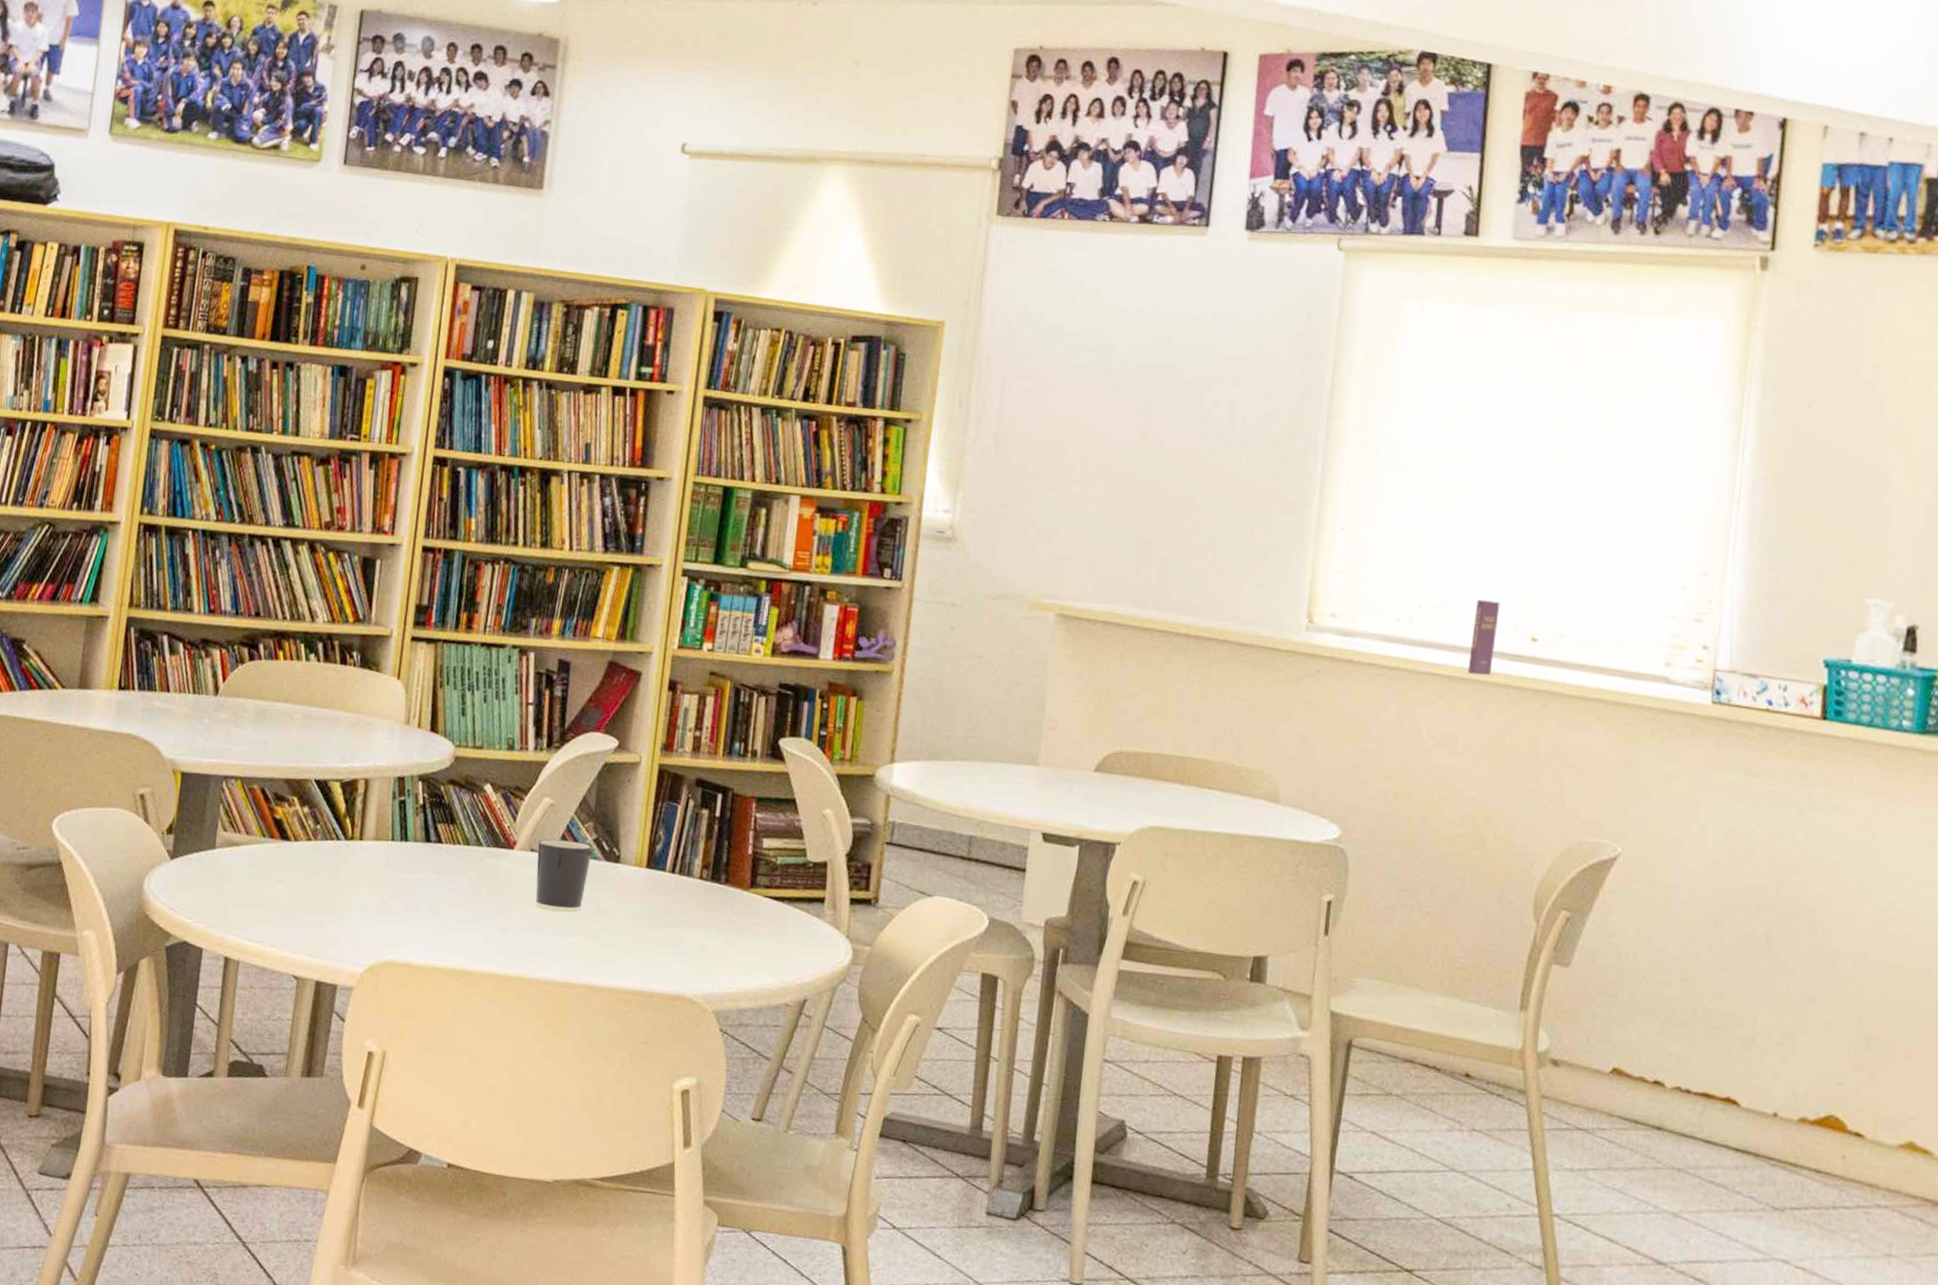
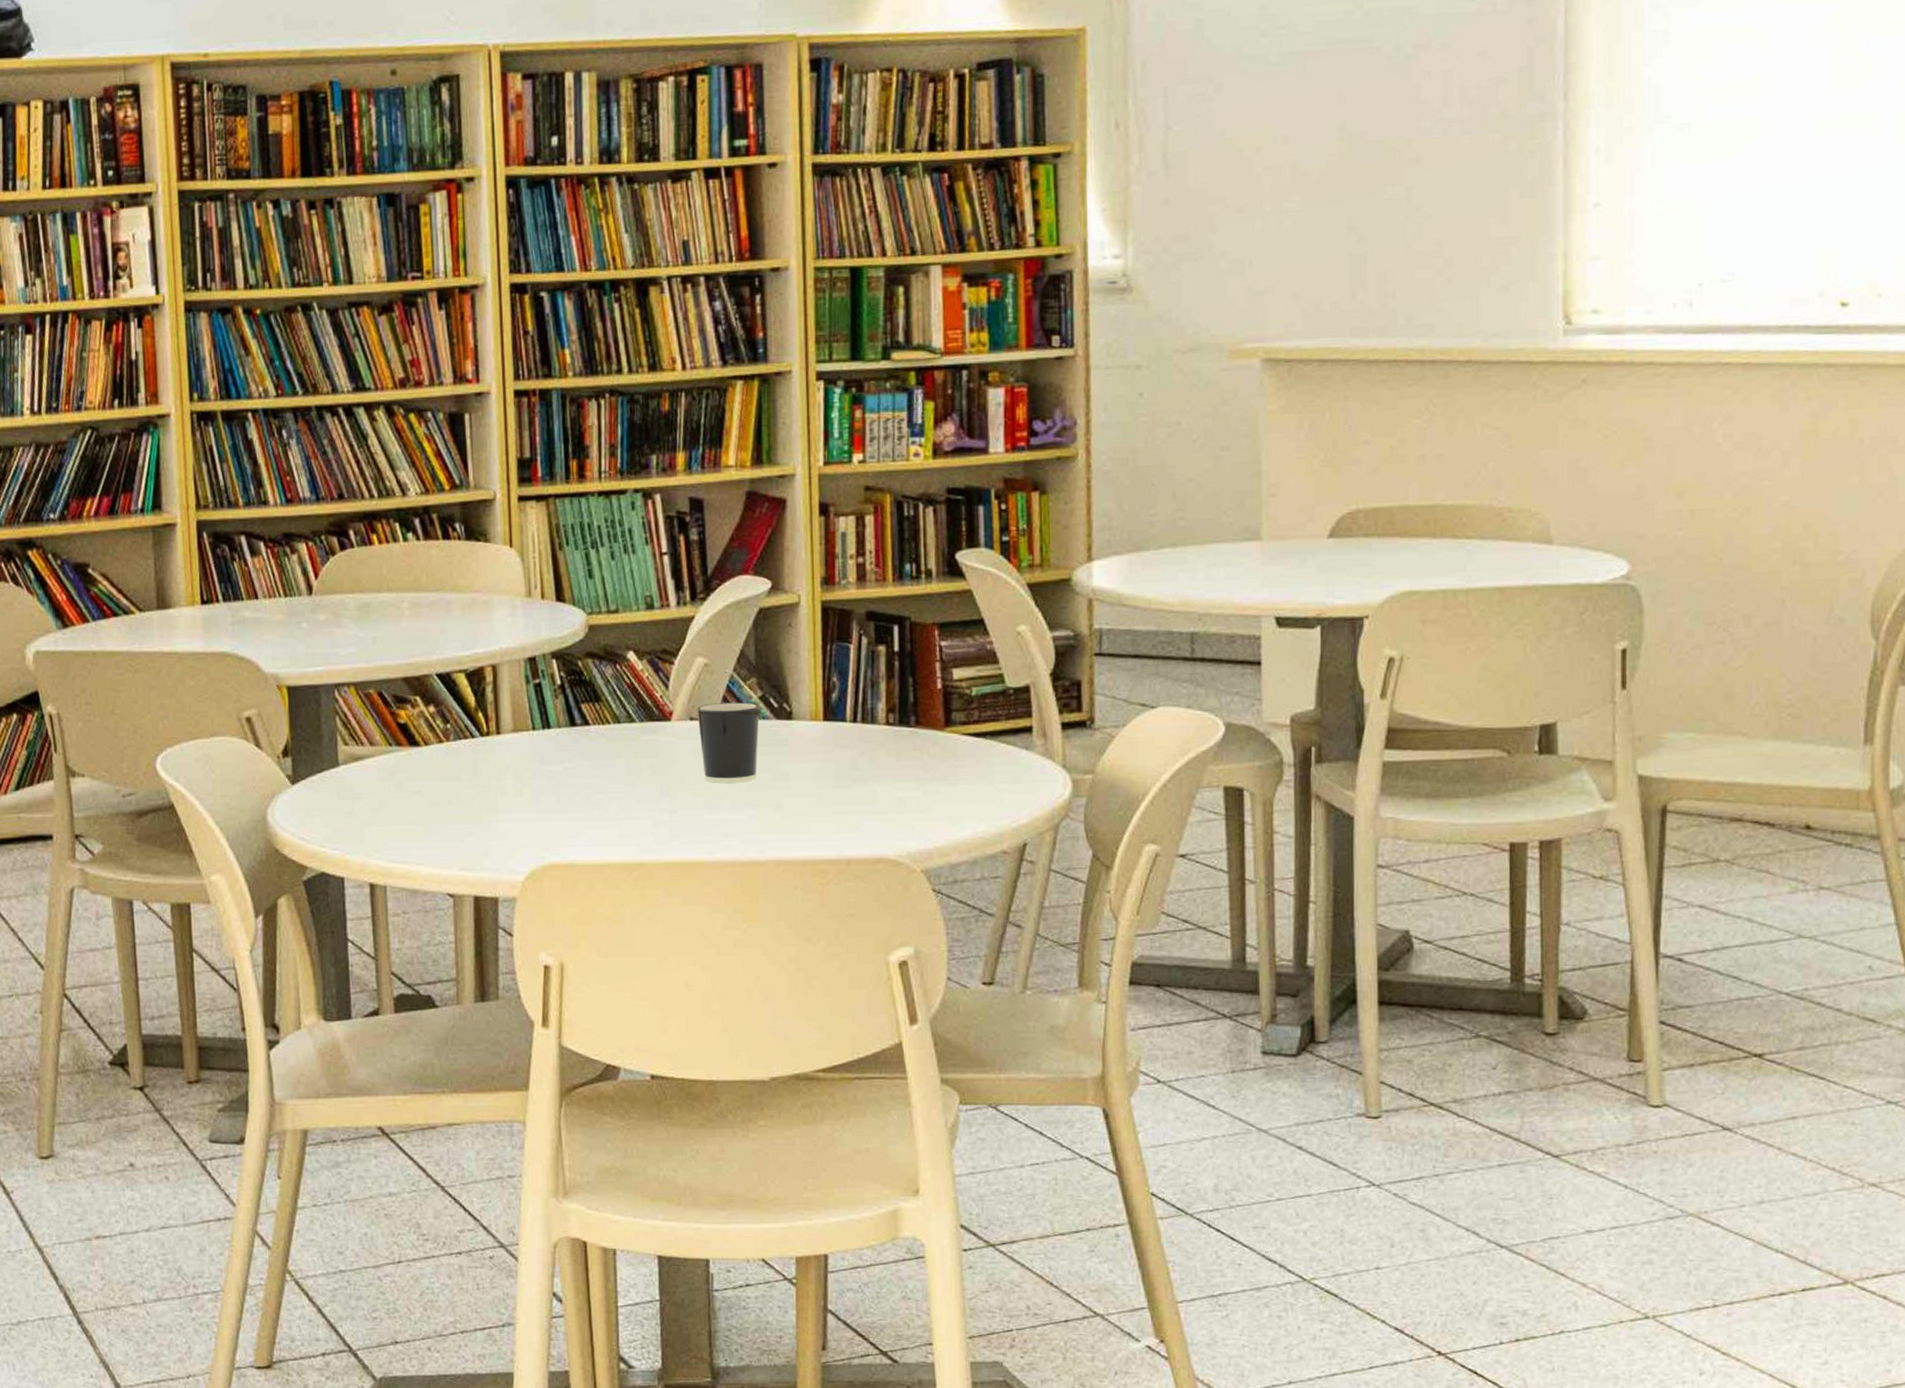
book: present [1468,600,1500,675] -> none [1766,265,1798,358]

